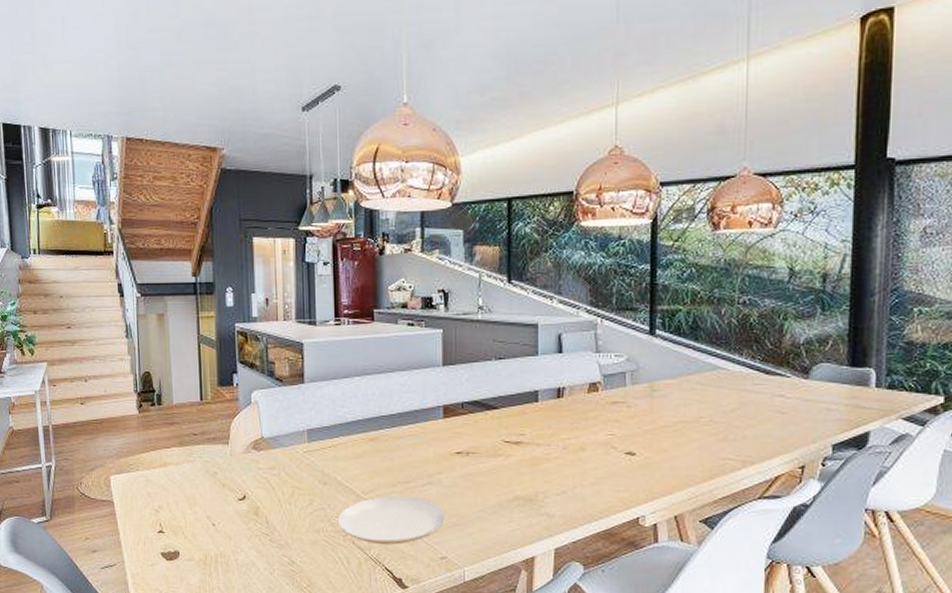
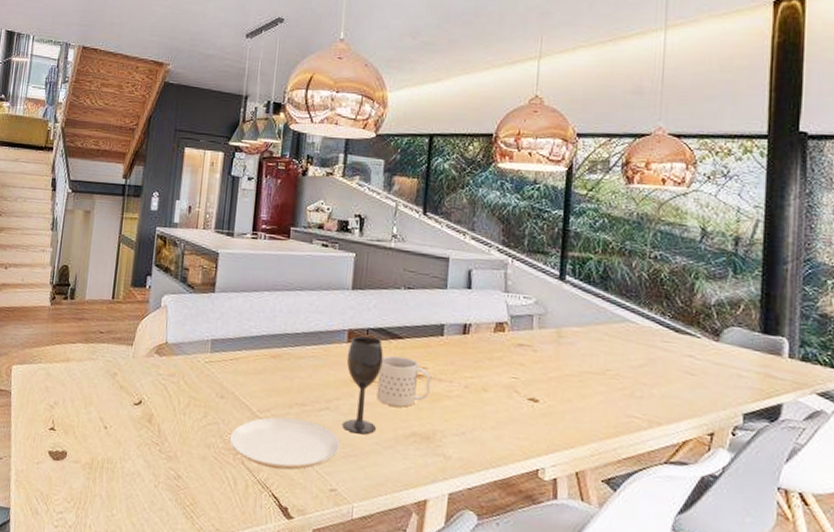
wine glass: none [444,410,480,504] -> present [342,336,384,435]
mug: none [477,426,529,474] -> present [377,355,431,407]

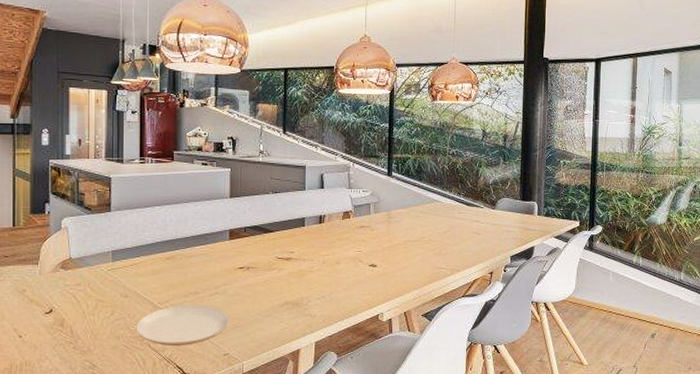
wine glass: present [342,336,384,435] -> none [229,234,259,309]
mug: present [377,355,431,407] -> none [256,246,297,284]

